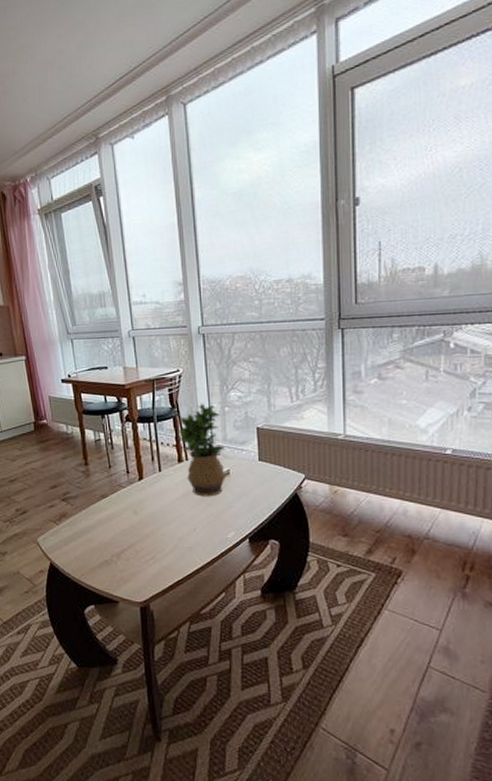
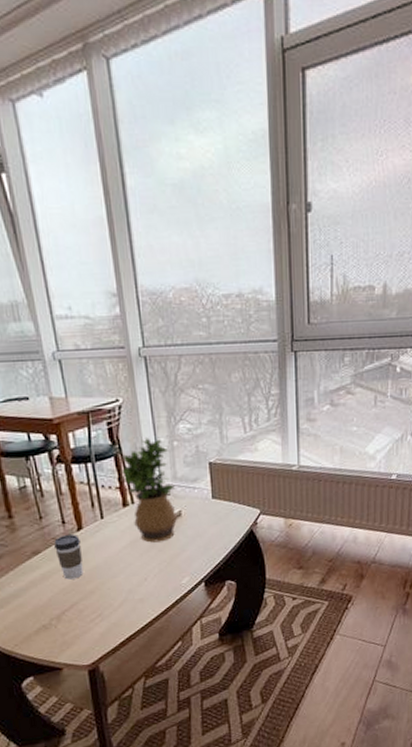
coffee cup: none [118,482,141,523] -> present [53,533,83,580]

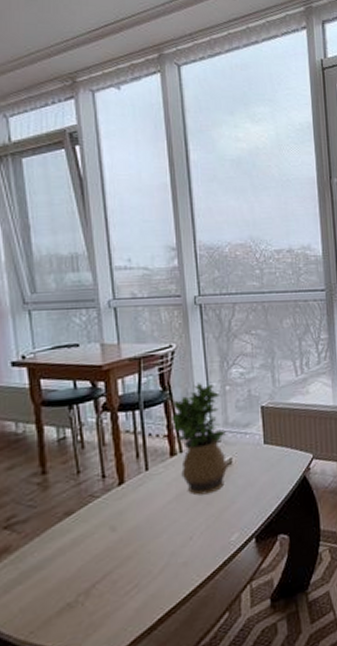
coffee cup: present [53,533,83,580] -> none [89,489,121,544]

